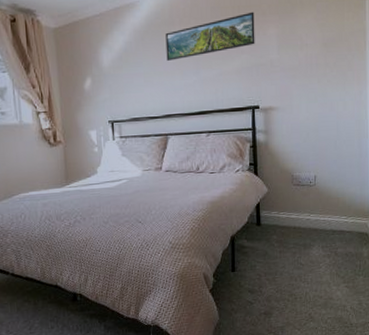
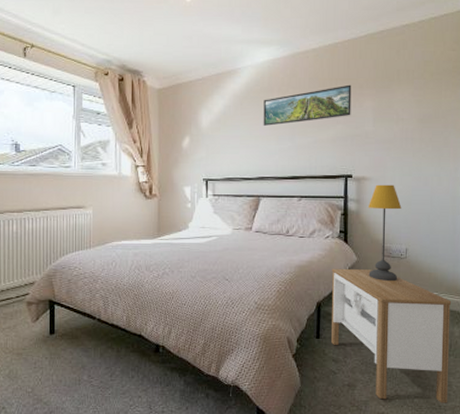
nightstand: none [243,199,360,324] -> present [331,268,452,403]
table lamp: none [277,112,309,210] -> present [368,184,402,282]

